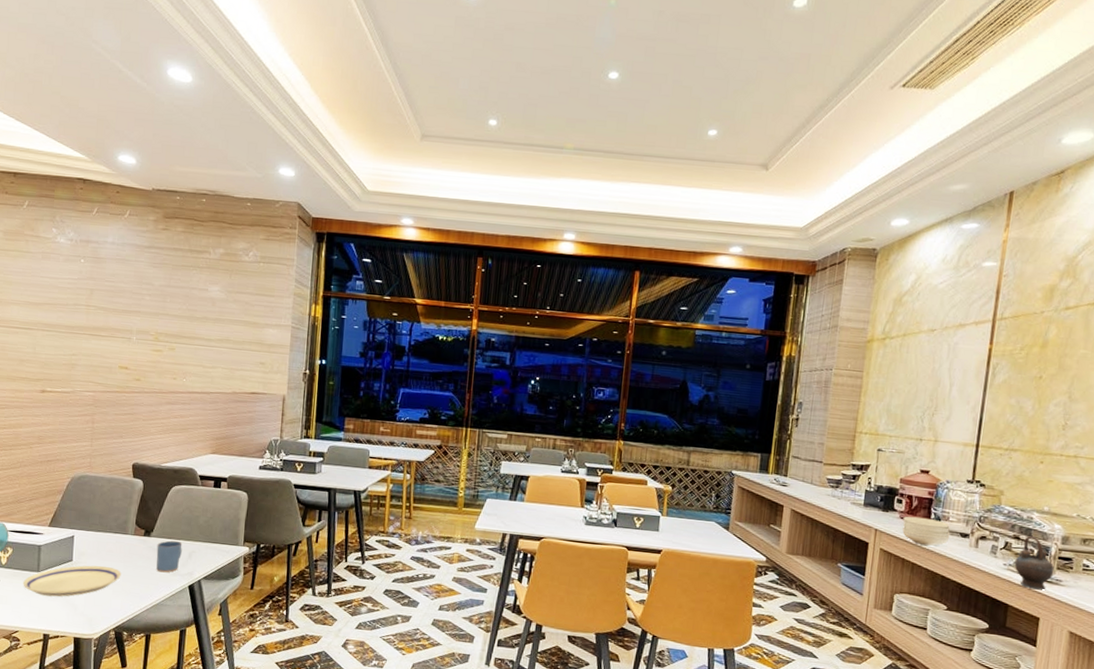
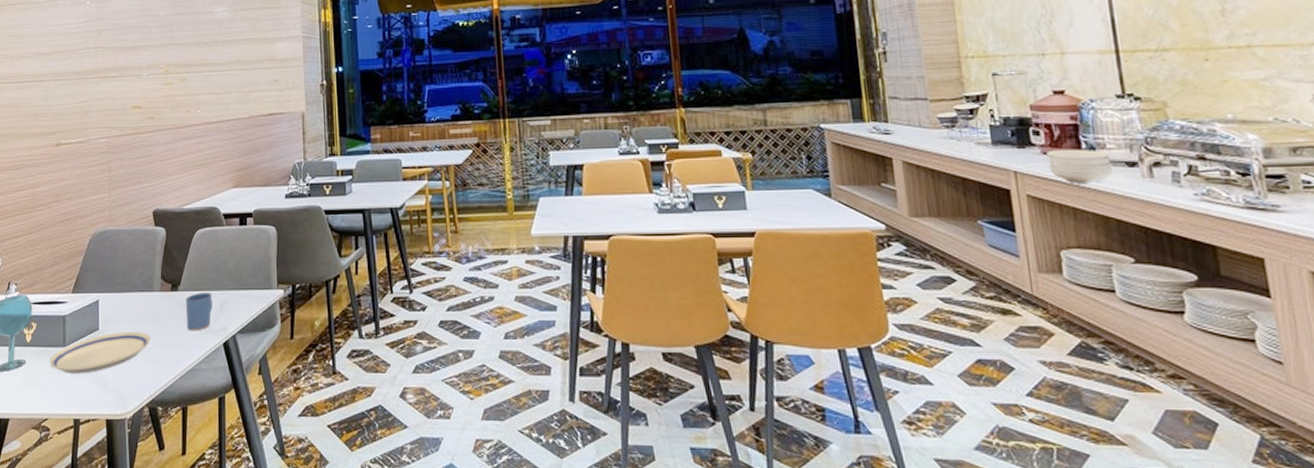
teapot: present [1014,535,1055,590] -> none [1207,152,1266,222]

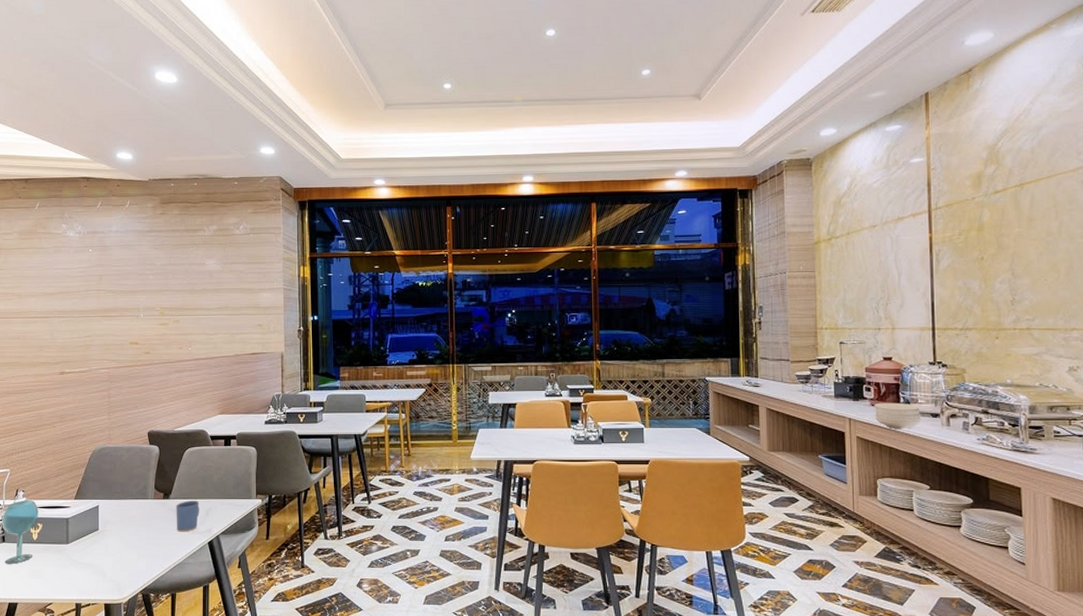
plate: present [49,331,151,374] -> none [54,531,145,566]

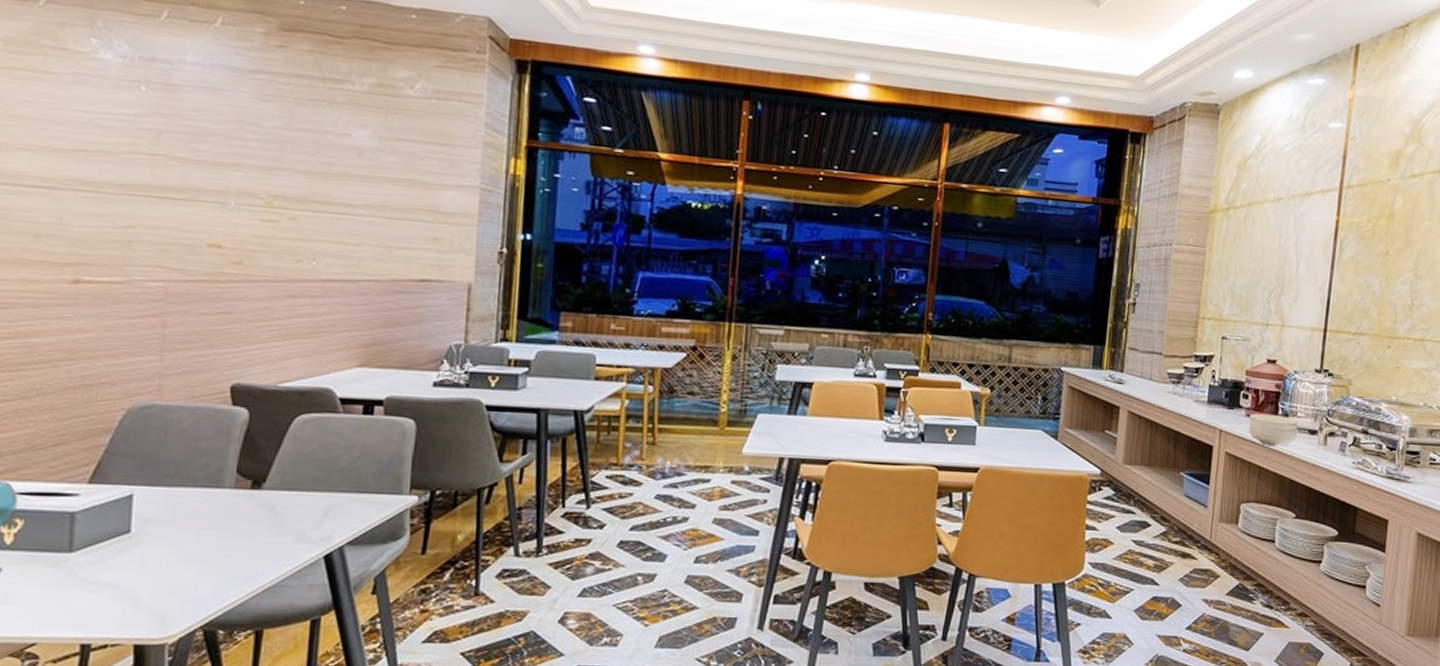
mug: present [176,501,199,532] -> none [271,493,314,540]

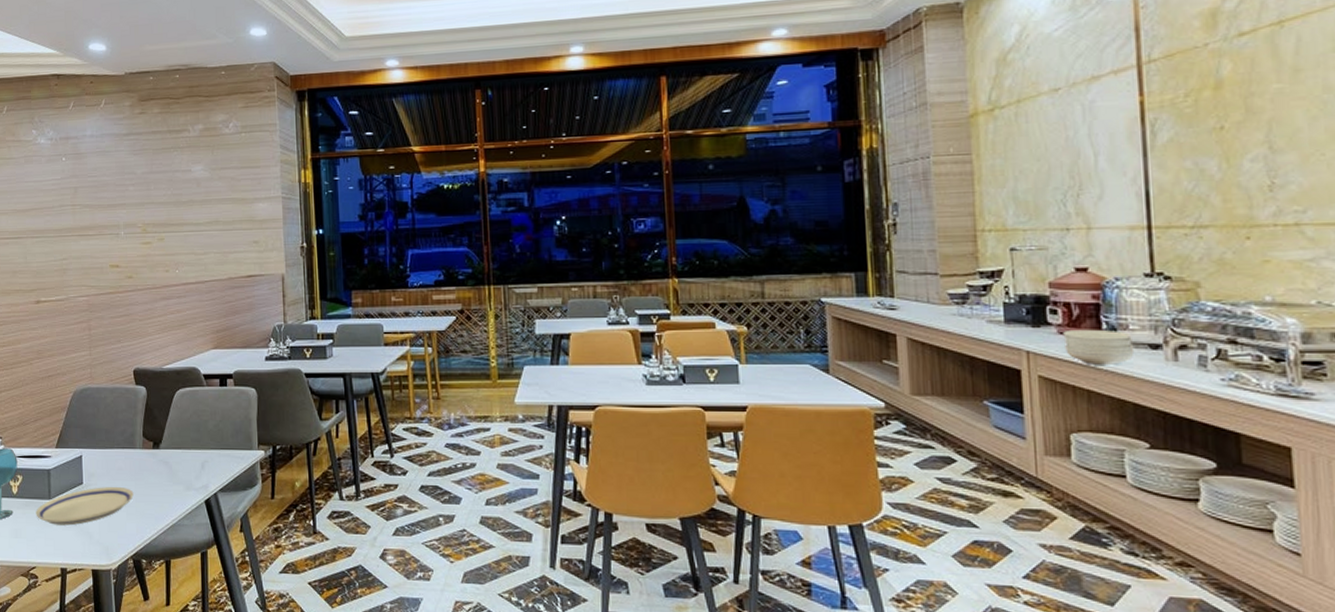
plate: none [43,536,214,588] -> present [36,486,134,526]

